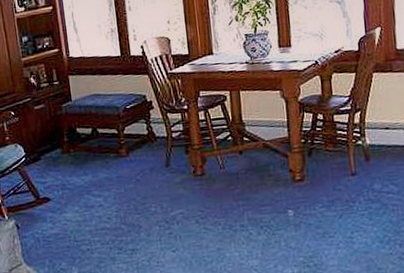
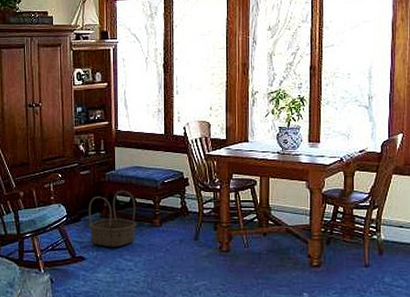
basket: none [47,121,102,185] -> present [88,190,137,248]

